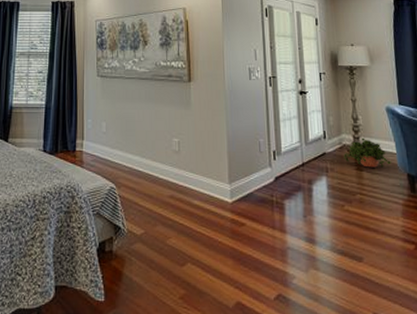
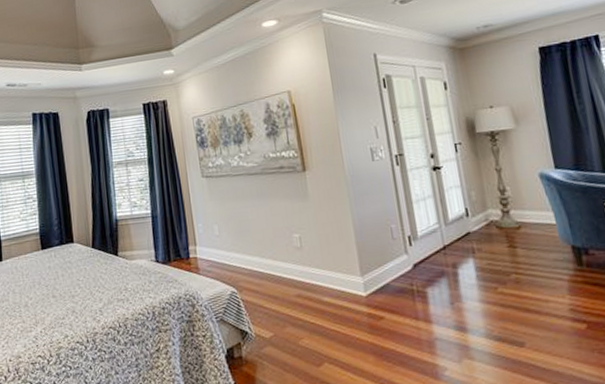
potted plant: present [343,137,392,168] -> none [491,210,552,244]

